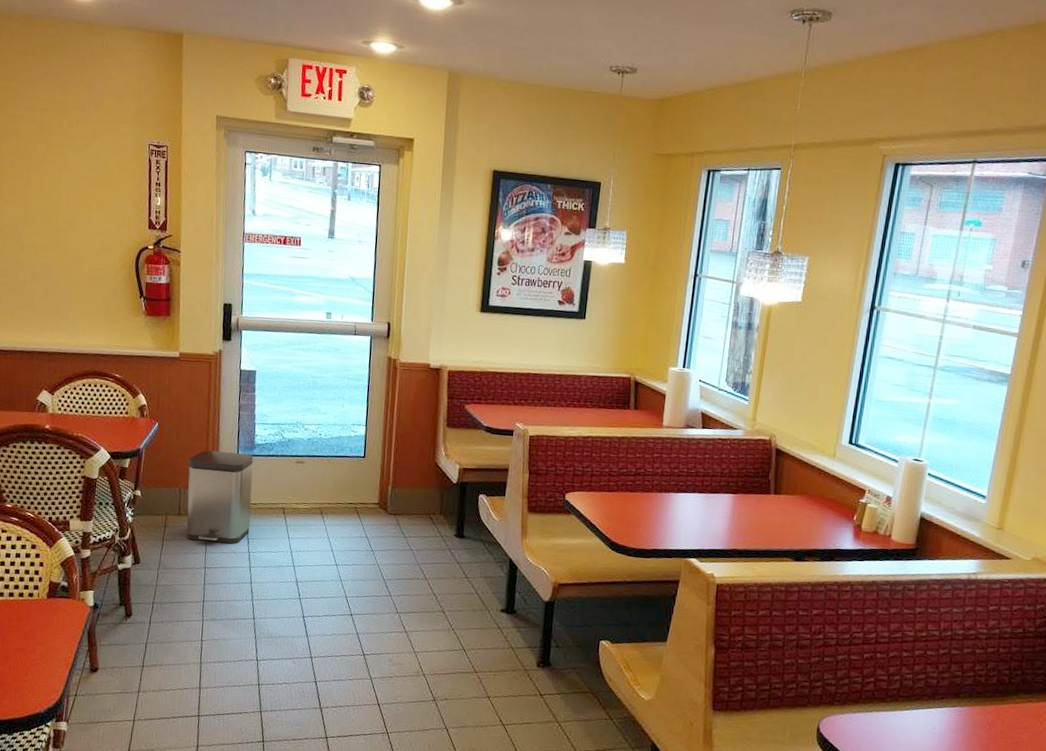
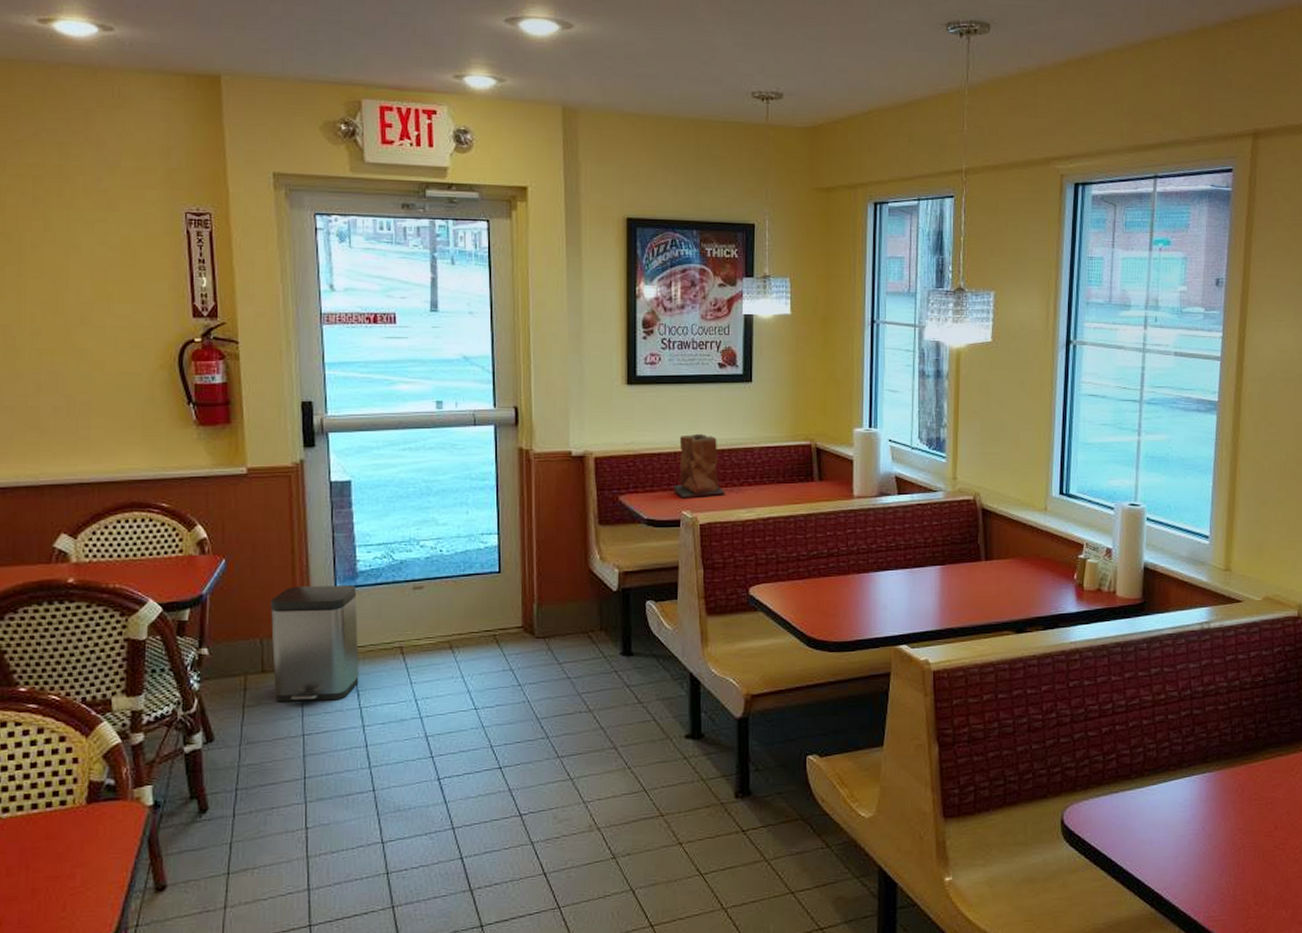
paper bag: none [510,358,553,414] -> present [674,433,725,499]

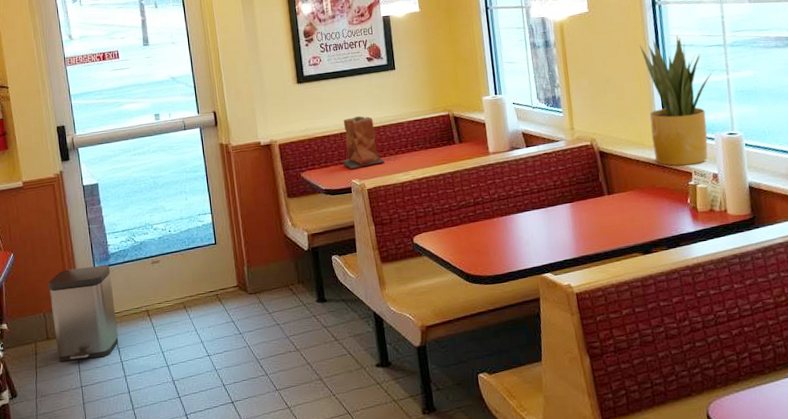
planter: none [1044,383,1123,535] -> present [640,35,713,166]

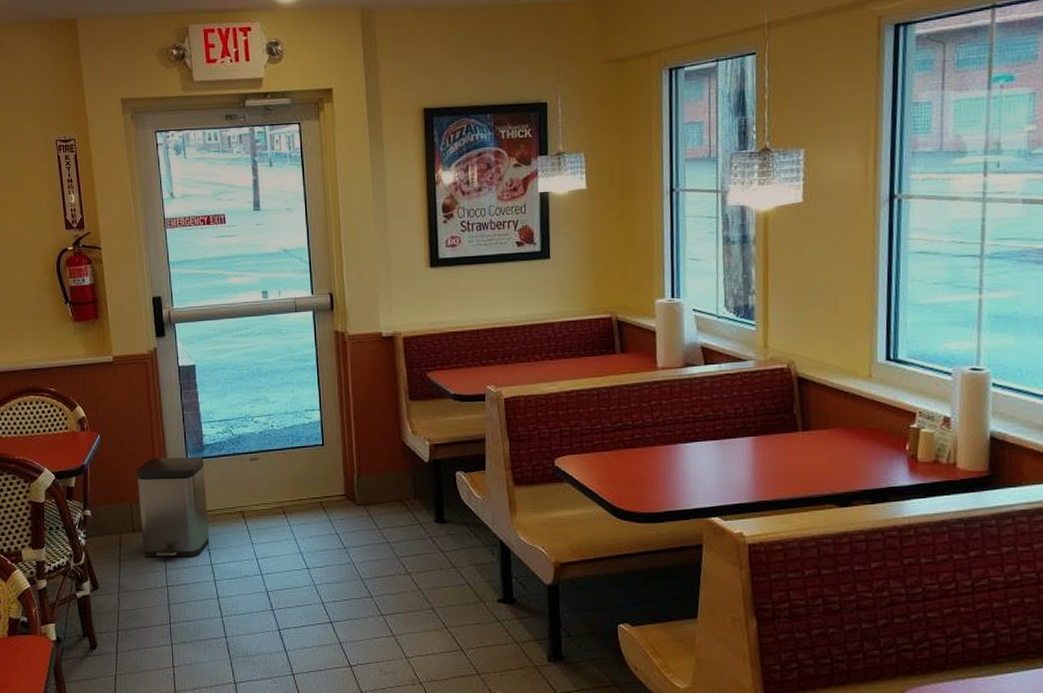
paper bag: present [343,115,385,170] -> none [478,310,528,374]
planter: present [640,35,713,166] -> none [866,240,961,404]

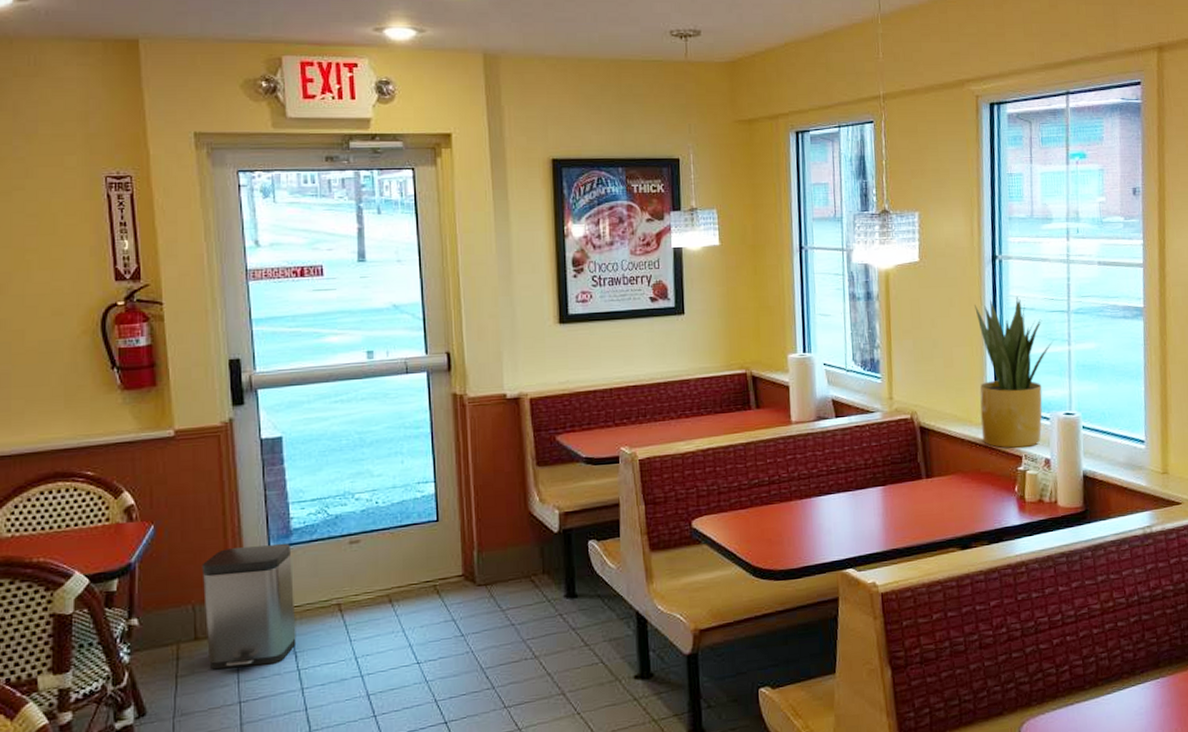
planter: none [866,240,961,404] -> present [975,297,1054,448]

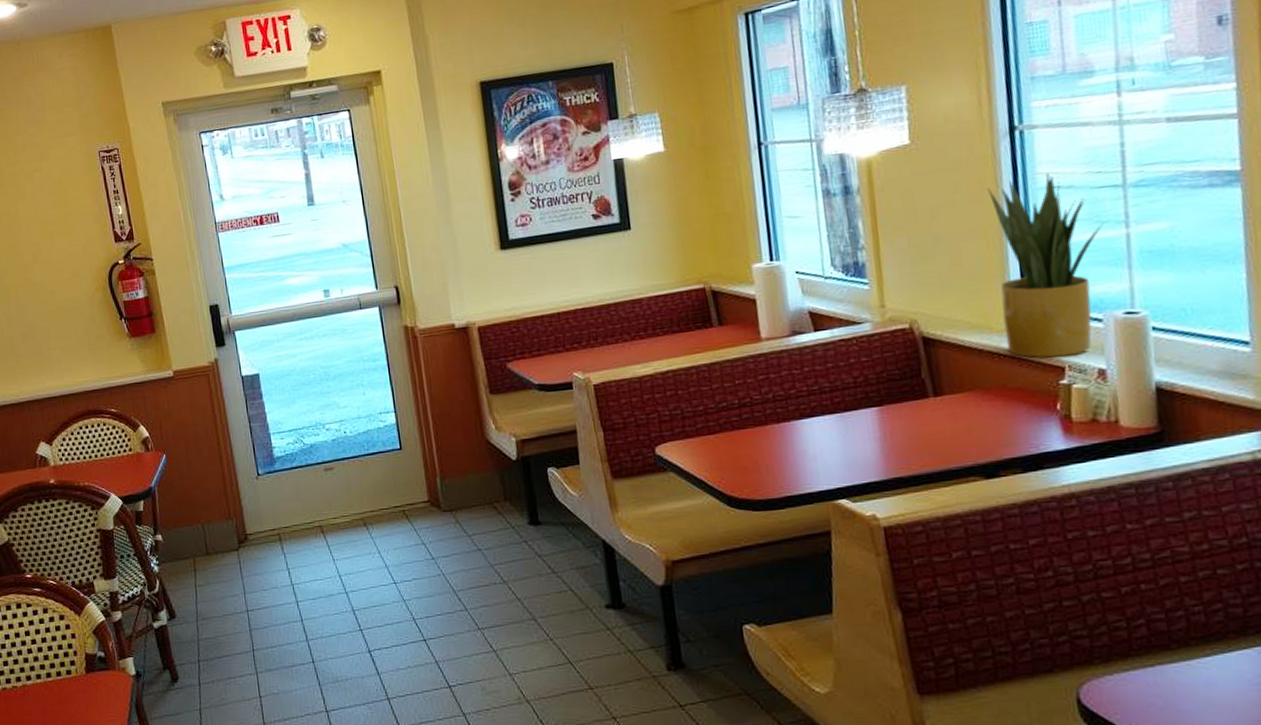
pedal bin: present [201,544,297,670] -> none [205,471,288,582]

